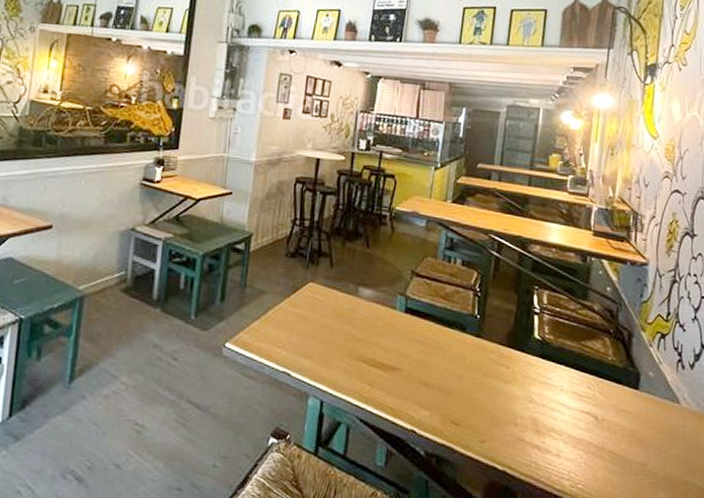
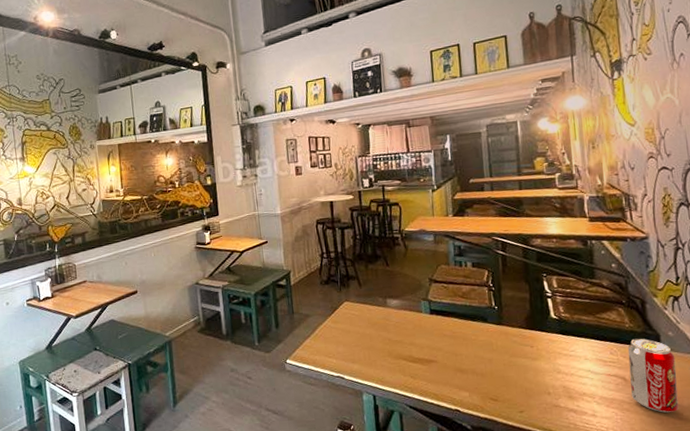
beverage can: none [599,374,651,462] -> present [627,338,679,413]

